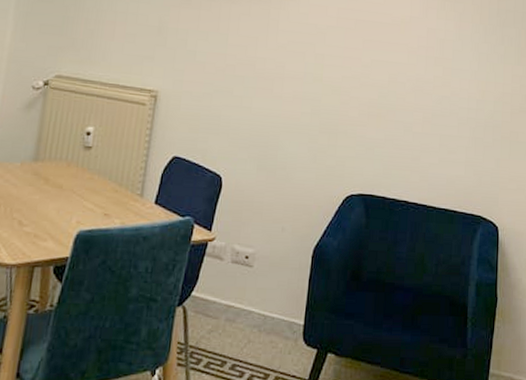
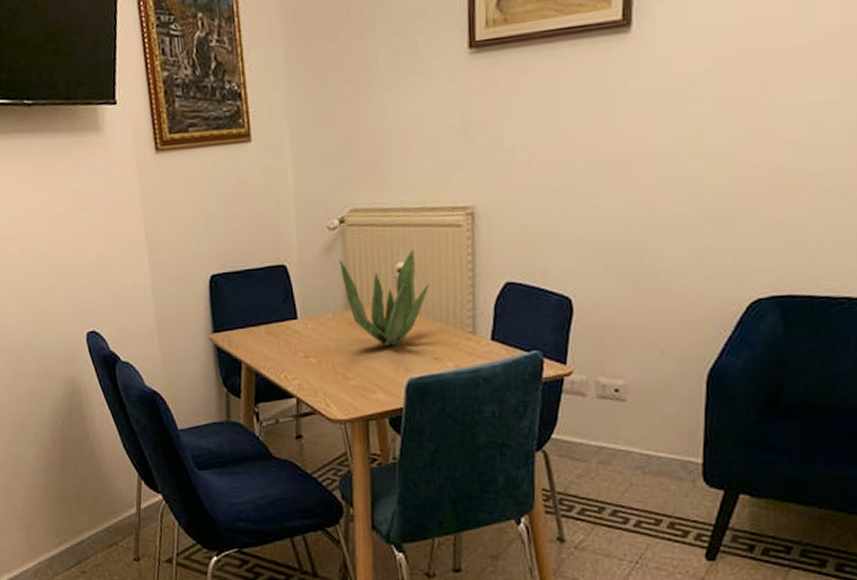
plant: none [36,116,112,200] -> present [339,249,430,348]

